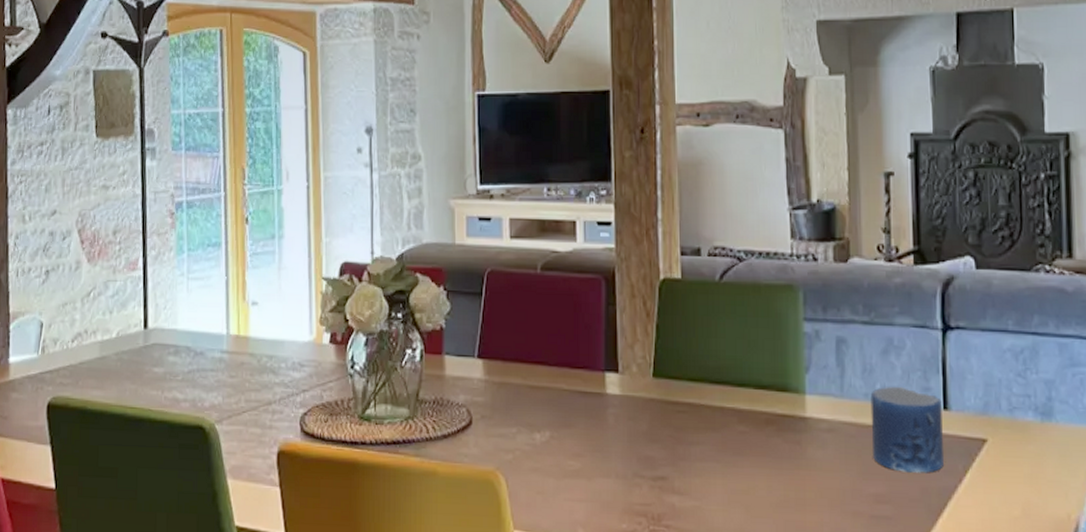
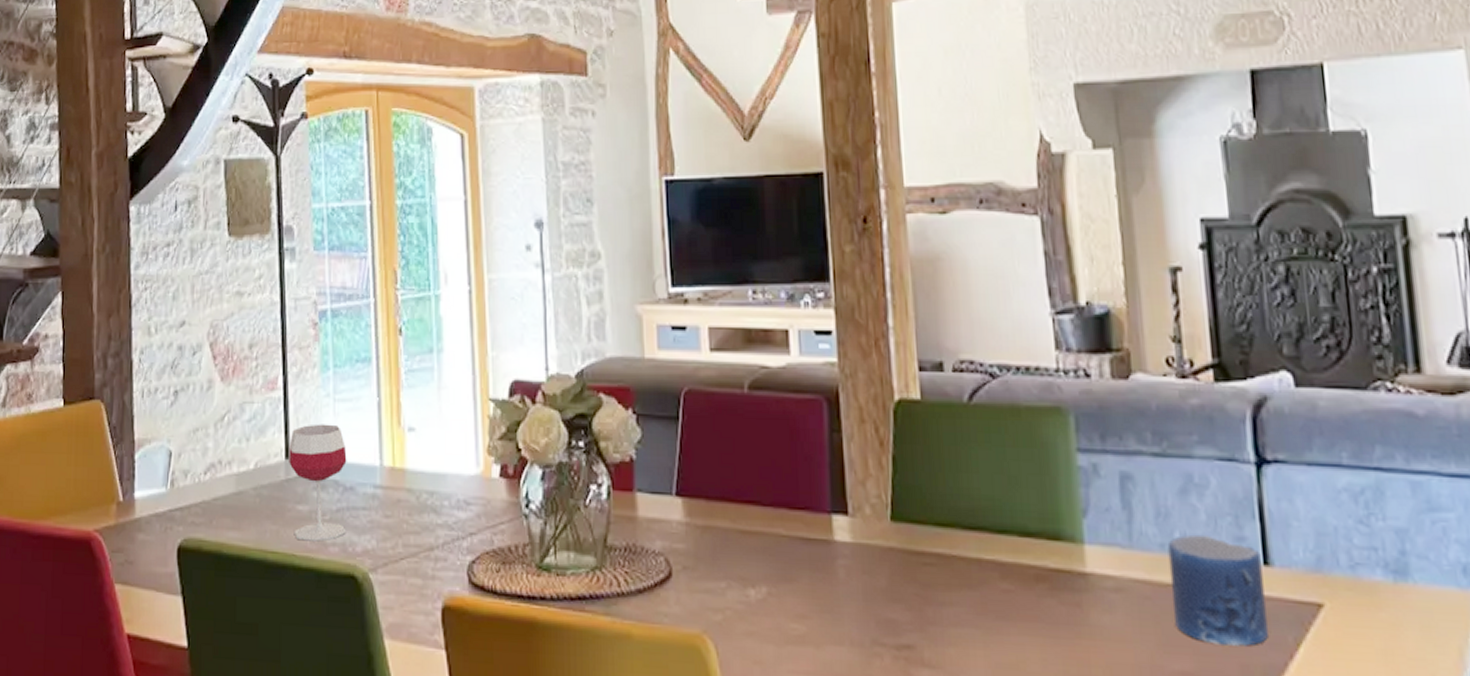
wineglass: none [147,299,198,398] -> present [289,424,347,542]

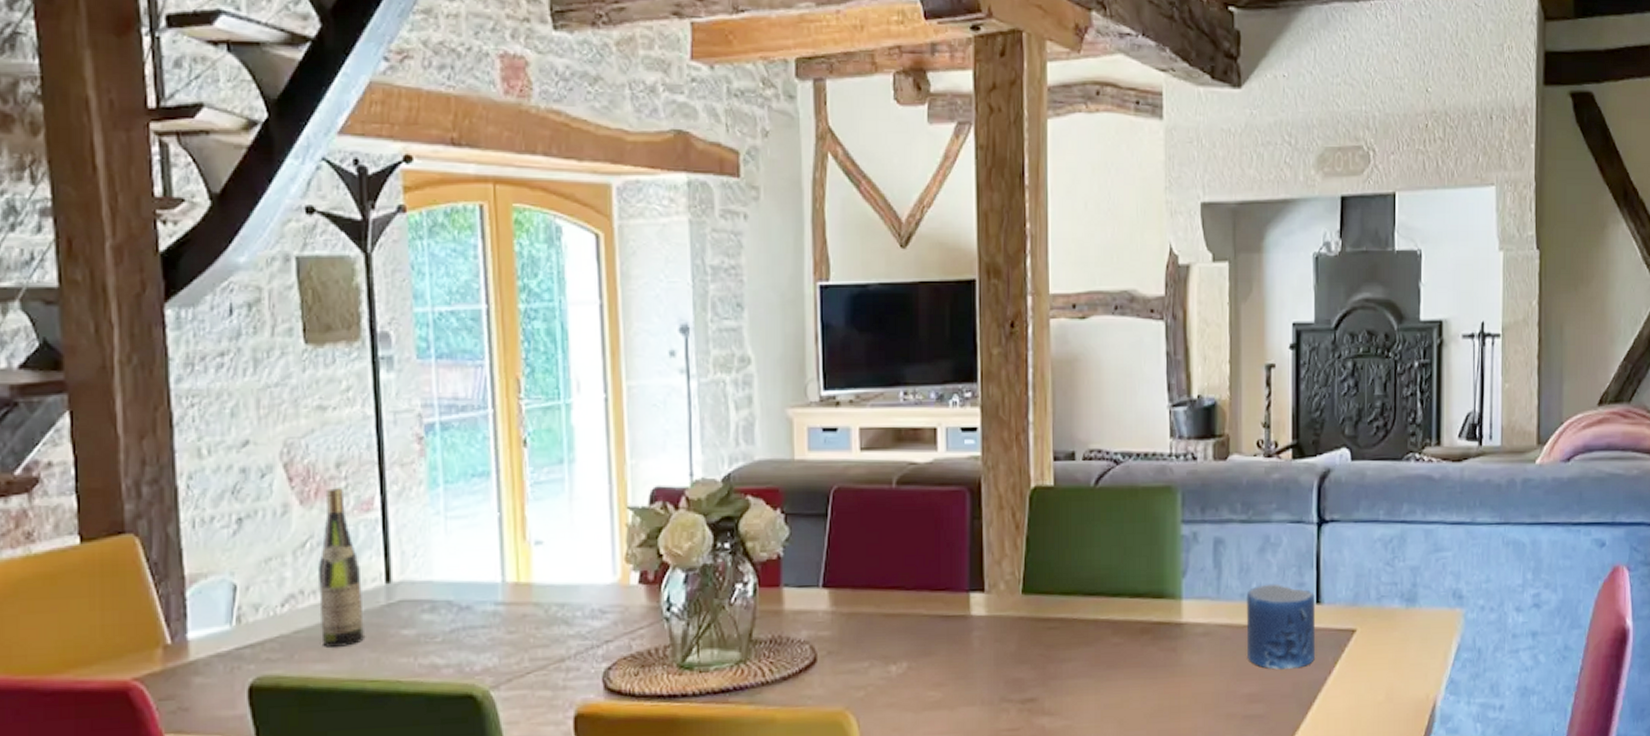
wine bottle: none [233,367,267,517] -> present [319,488,364,647]
wineglass: present [289,424,347,542] -> none [390,543,463,666]

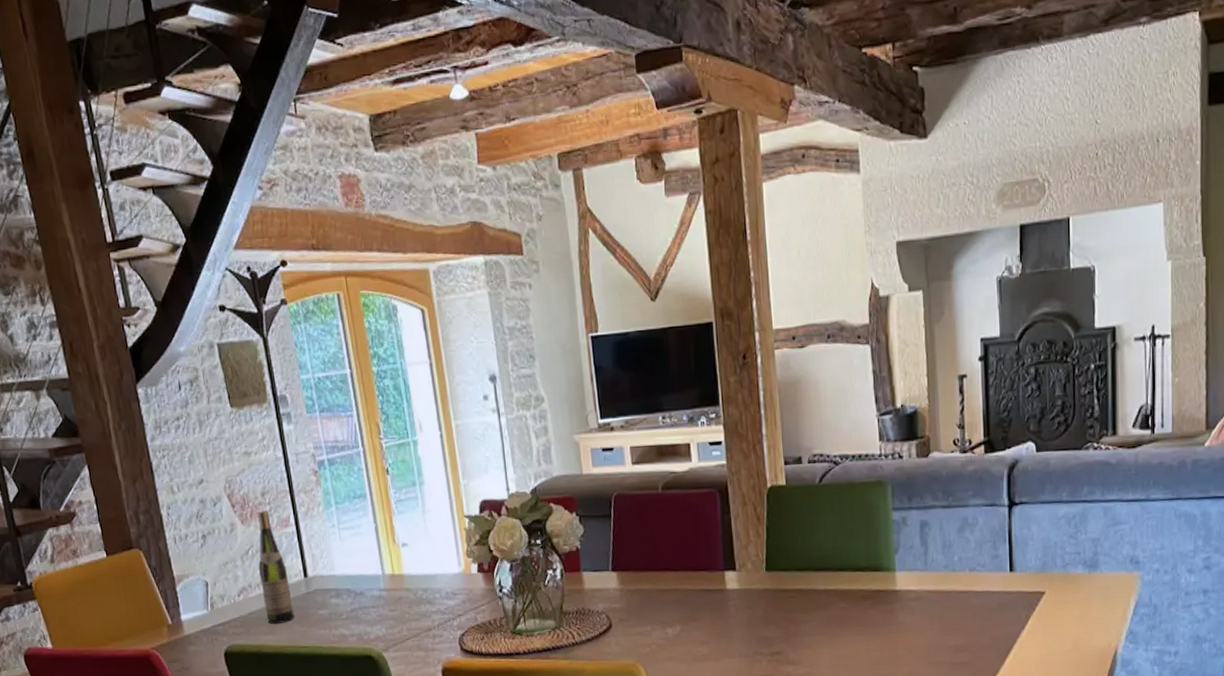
candle: present [1246,583,1316,670] -> none [949,556,1011,626]

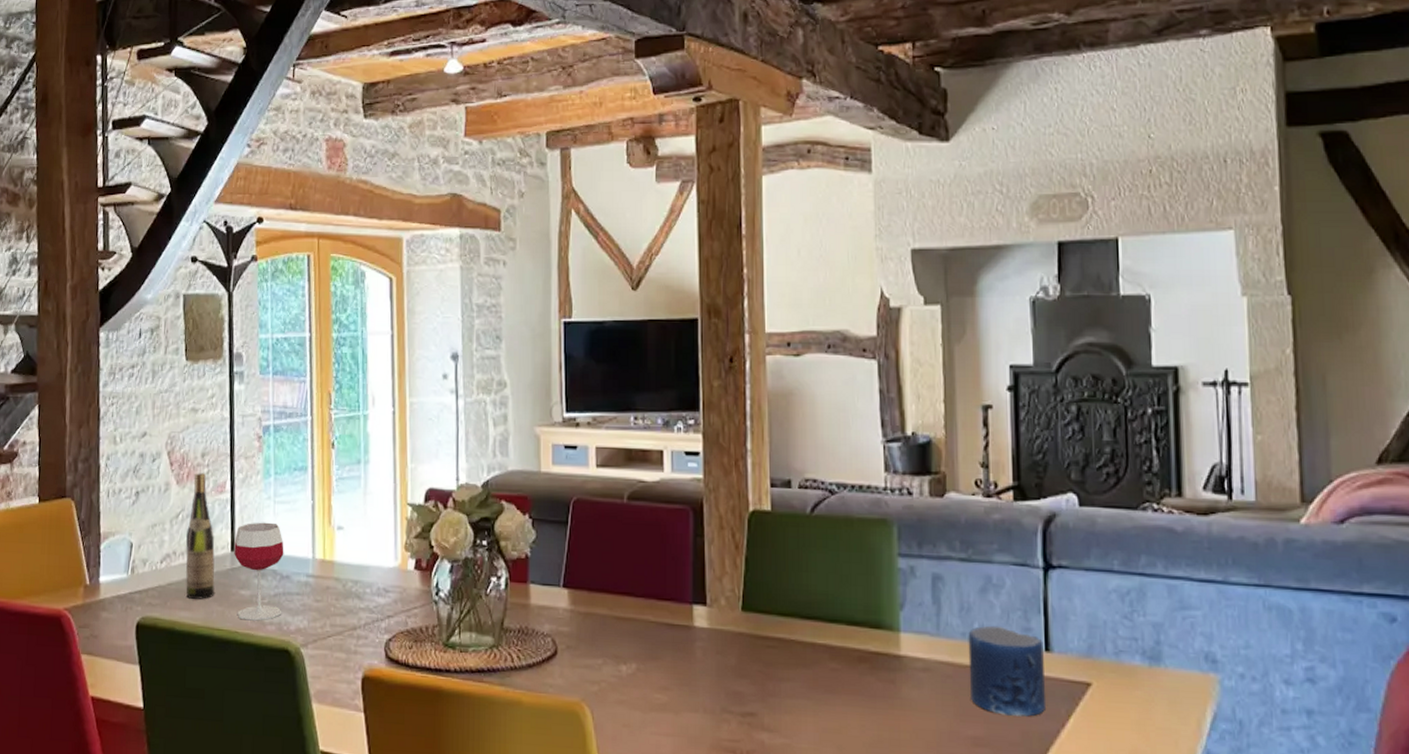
wineglass: none [306,547,361,636] -> present [234,522,284,621]
candle: none [949,556,1011,626] -> present [968,625,1047,717]

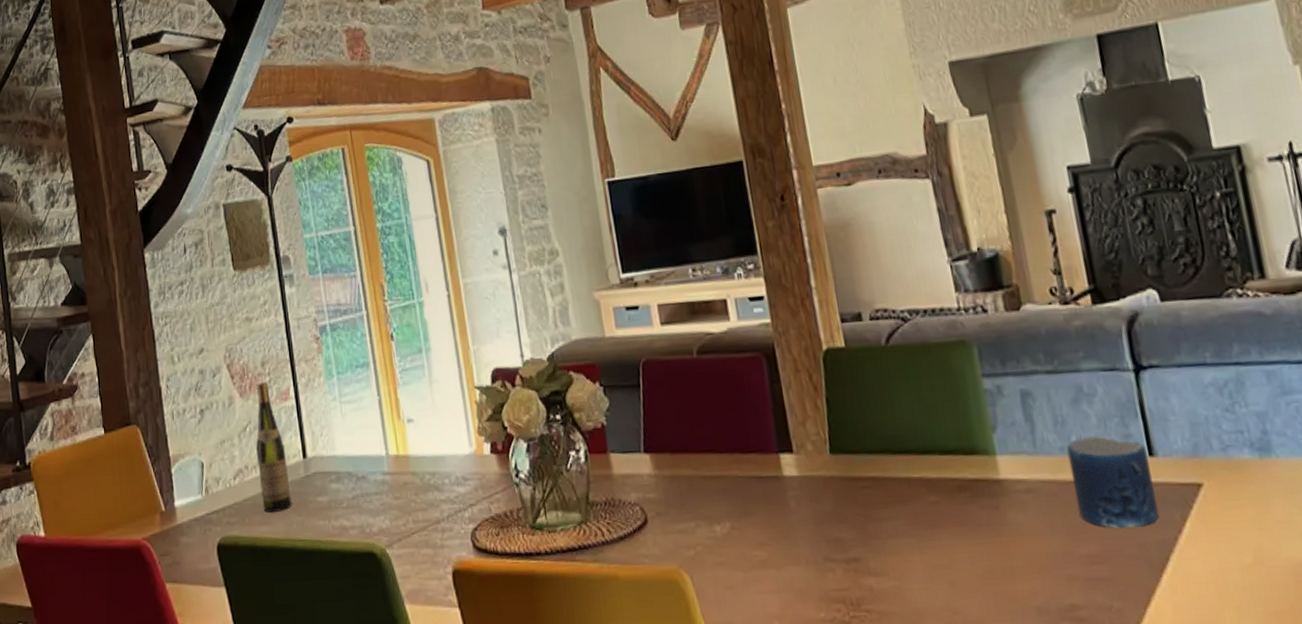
wineglass: present [234,522,284,621] -> none [305,423,363,528]

